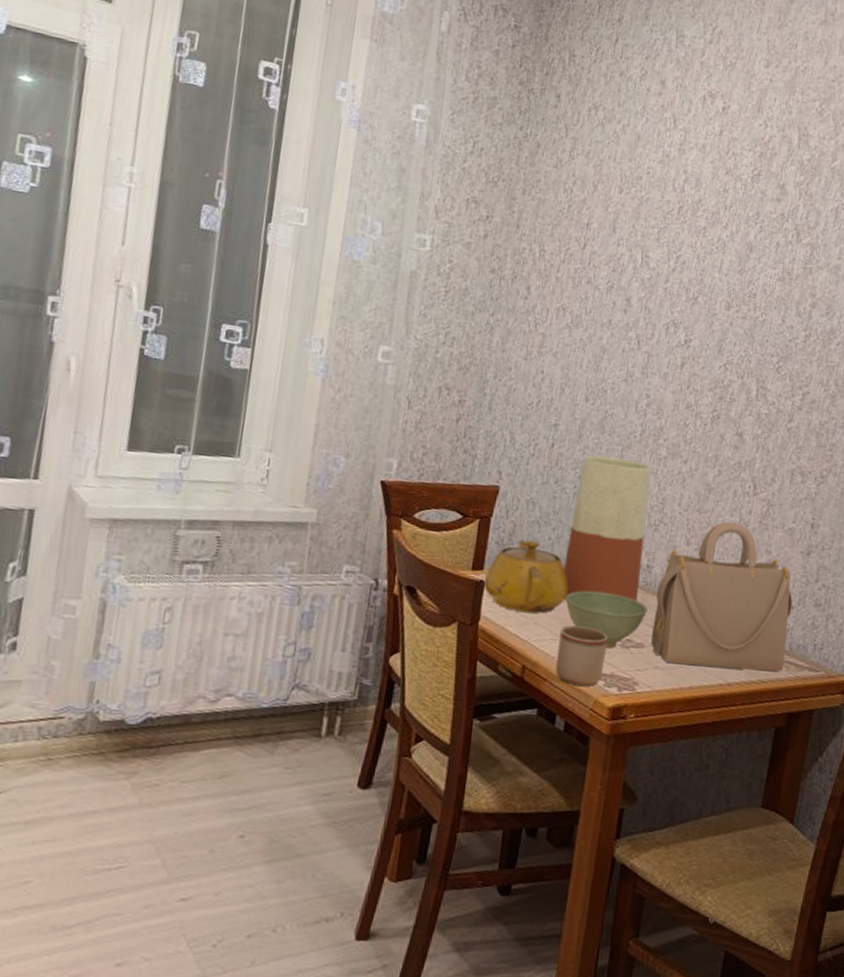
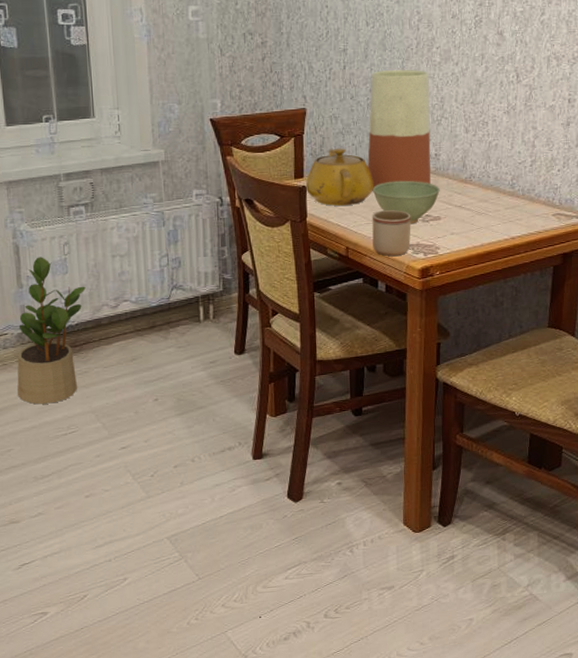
potted plant: none [57,621,181,823] -> present [17,257,86,404]
handbag: present [651,522,793,672] -> none [445,108,559,229]

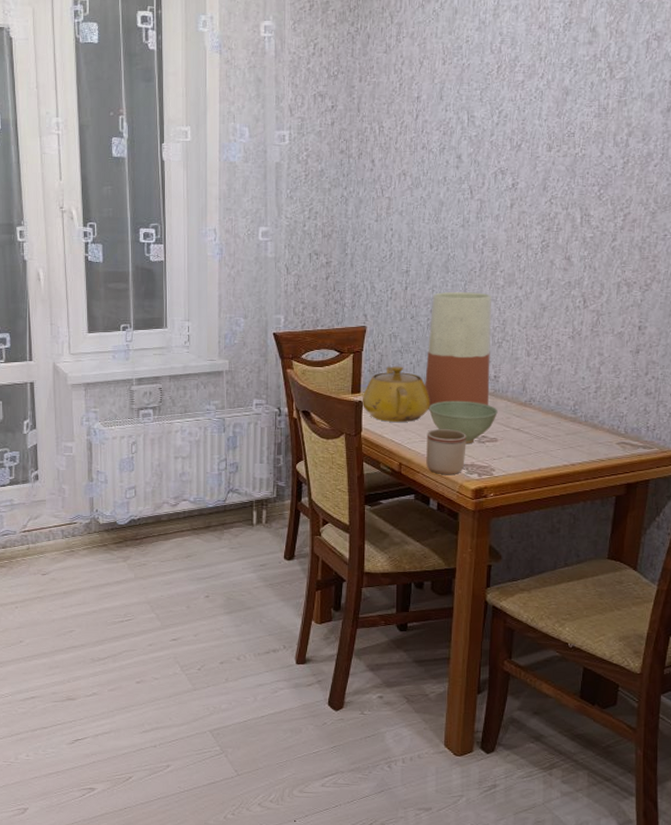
potted plant: present [17,257,86,404] -> none [82,454,149,591]

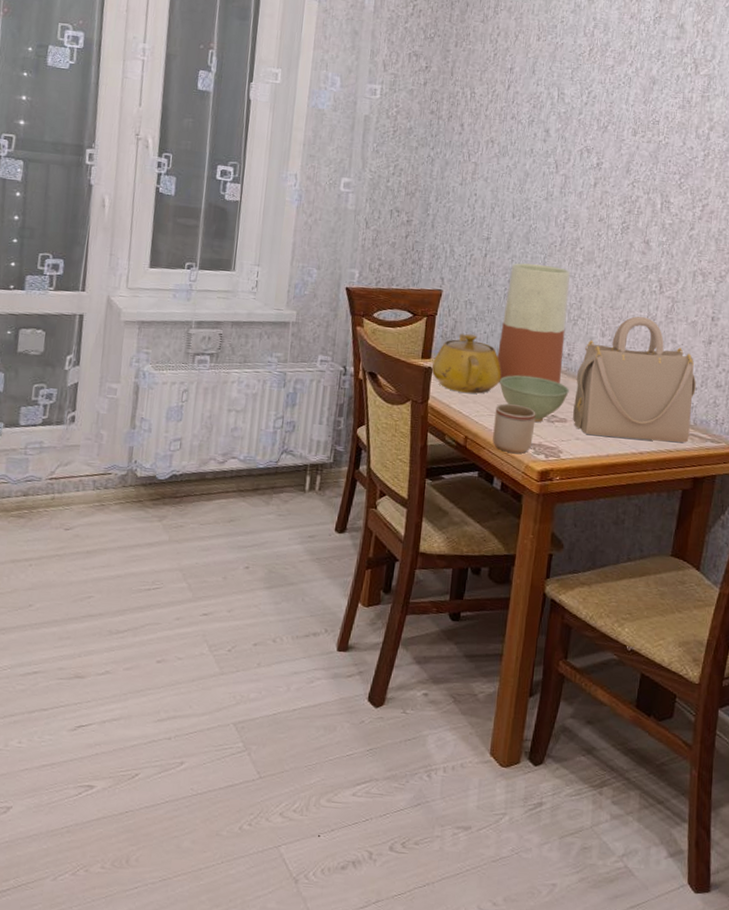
handbag: none [503,333,625,452] -> present [573,316,696,443]

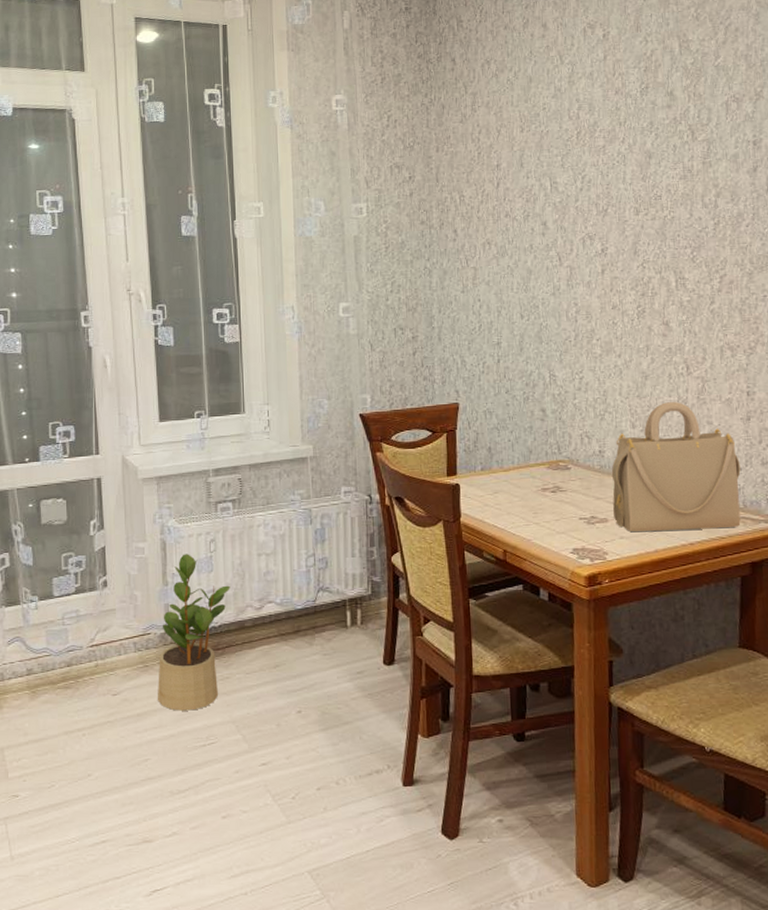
potted plant: none [109,400,197,554] -> present [158,554,230,711]
teapot: present [431,333,502,394] -> none [459,443,533,505]
mug: present [493,404,536,454] -> none [531,511,575,561]
vase: present [497,263,571,384] -> none [525,362,595,489]
bowl: present [500,375,569,423] -> none [532,479,606,527]

